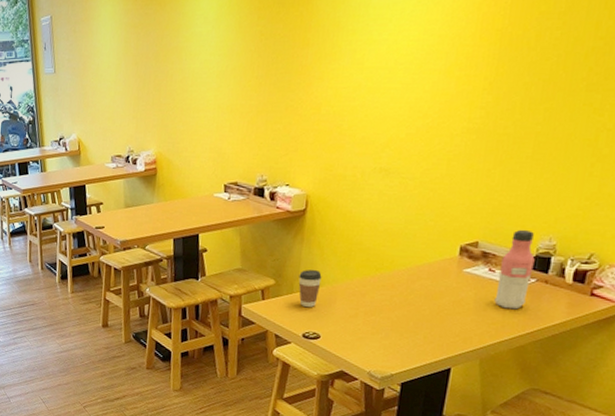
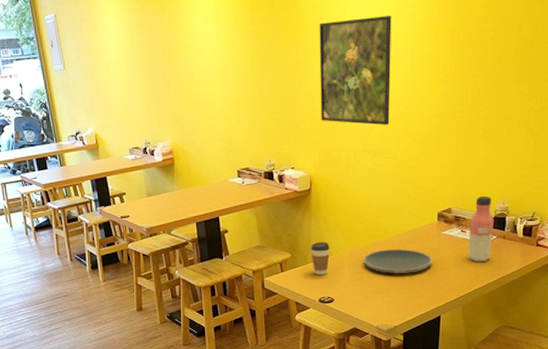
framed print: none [326,12,426,140] -> present [319,16,392,125]
plate: none [360,284,448,314] -> present [363,249,433,273]

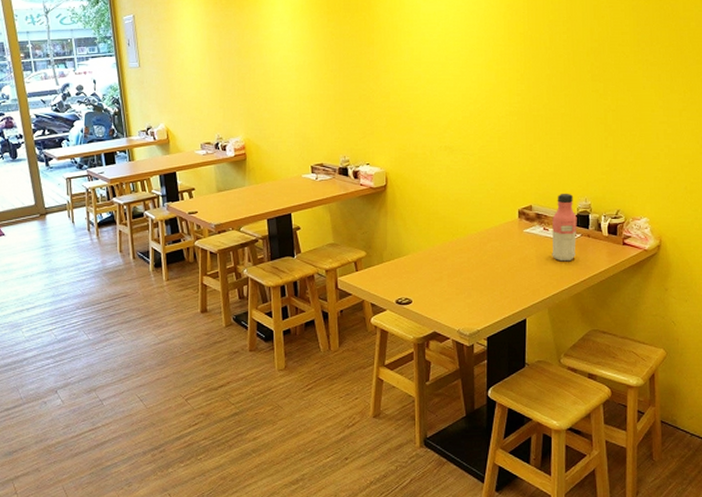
coffee cup: present [311,242,330,276] -> none [387,240,407,275]
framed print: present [319,16,392,125] -> none [394,19,466,122]
plate: present [363,249,433,273] -> none [442,248,515,273]

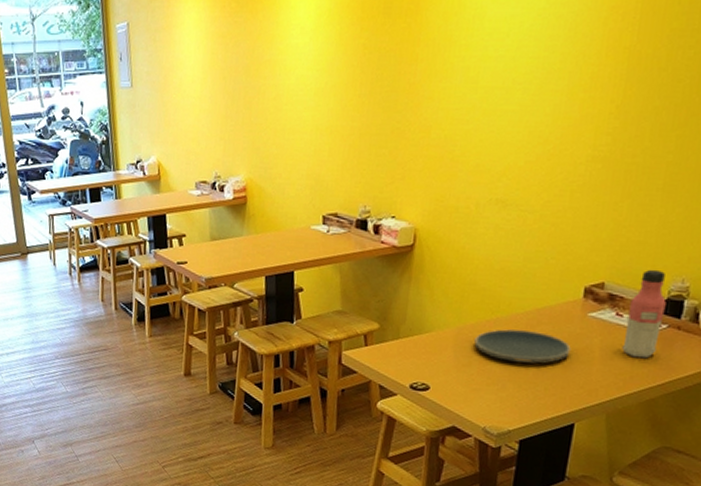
plate: none [442,248,515,273] -> present [474,329,571,363]

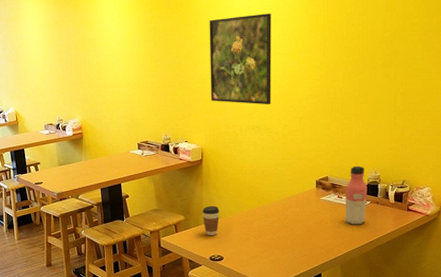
coffee cup: none [405,312,432,355] -> present [202,206,219,236]
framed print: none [437,27,547,168] -> present [209,13,271,104]
plate: present [474,329,571,363] -> none [250,213,313,235]

